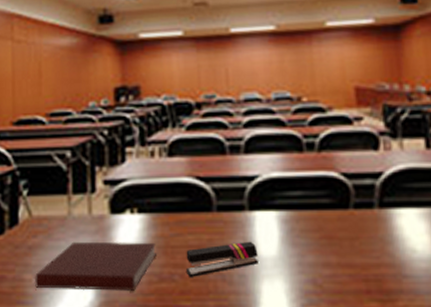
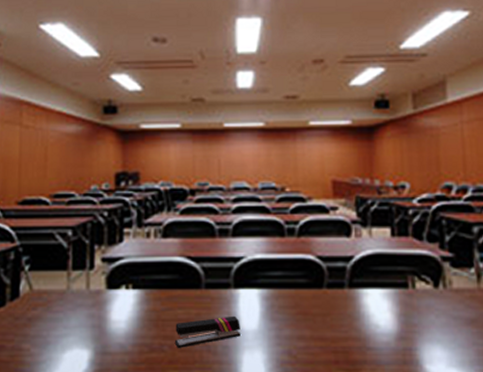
notebook: present [34,241,156,291] -> none [32,314,148,360]

